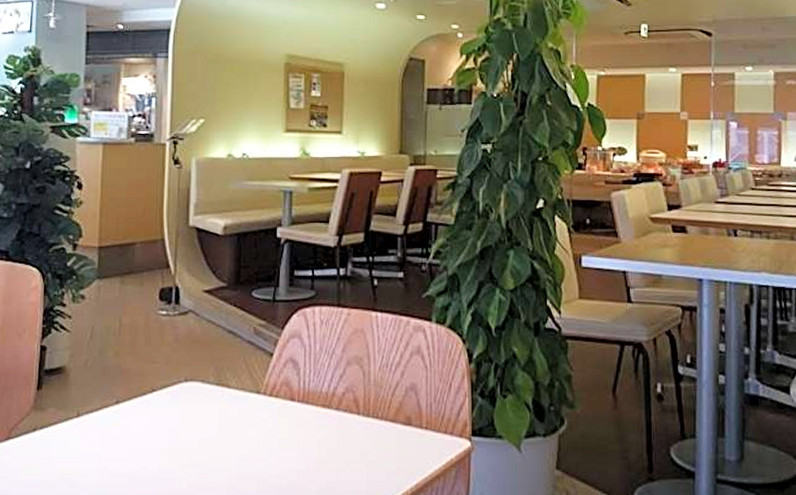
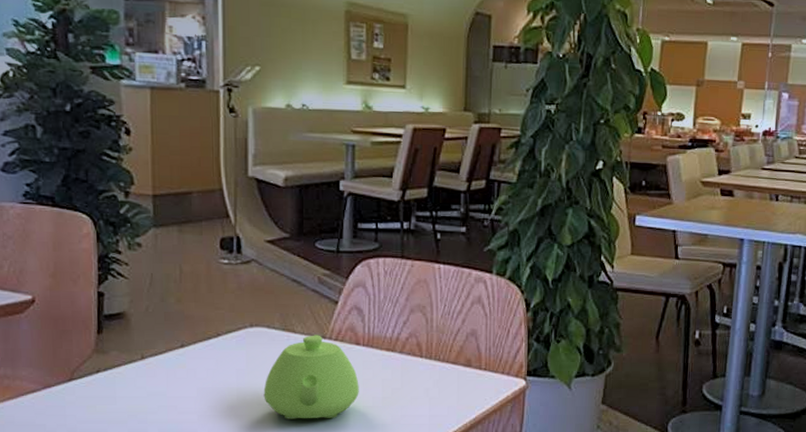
teapot: none [195,390,293,484] -> present [263,335,359,419]

